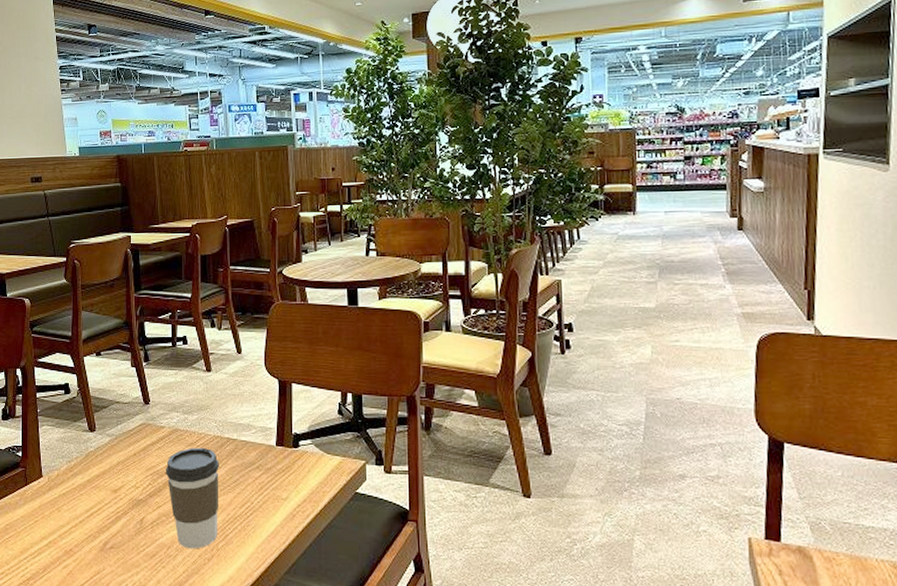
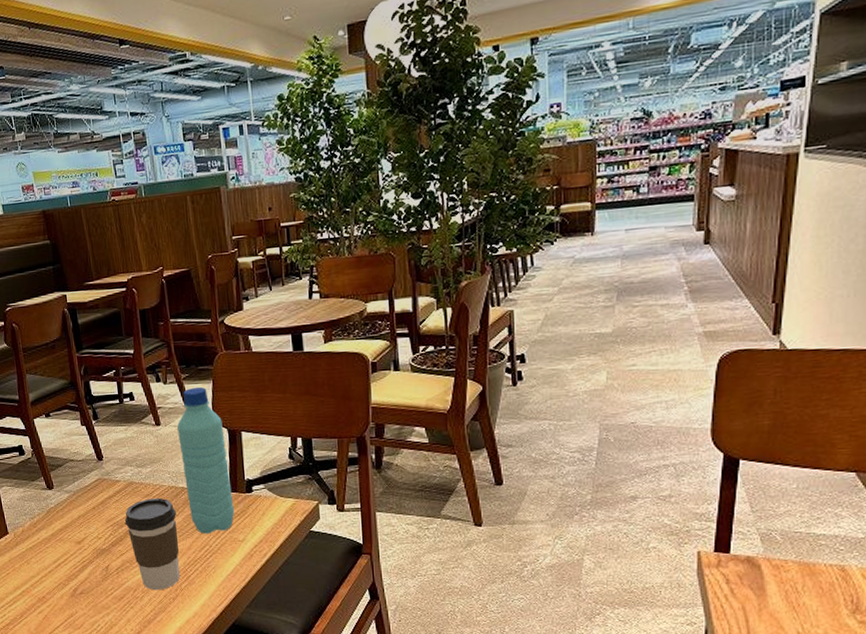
water bottle: none [228,335,280,490] -> present [177,386,235,534]

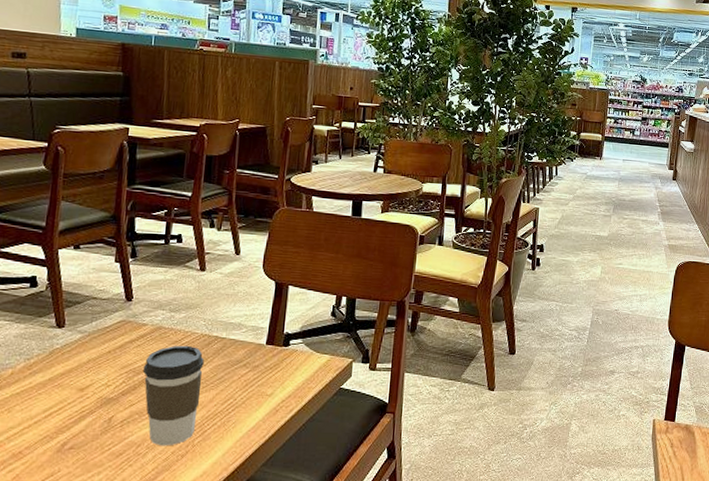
water bottle: present [177,386,235,534] -> none [219,237,272,386]

